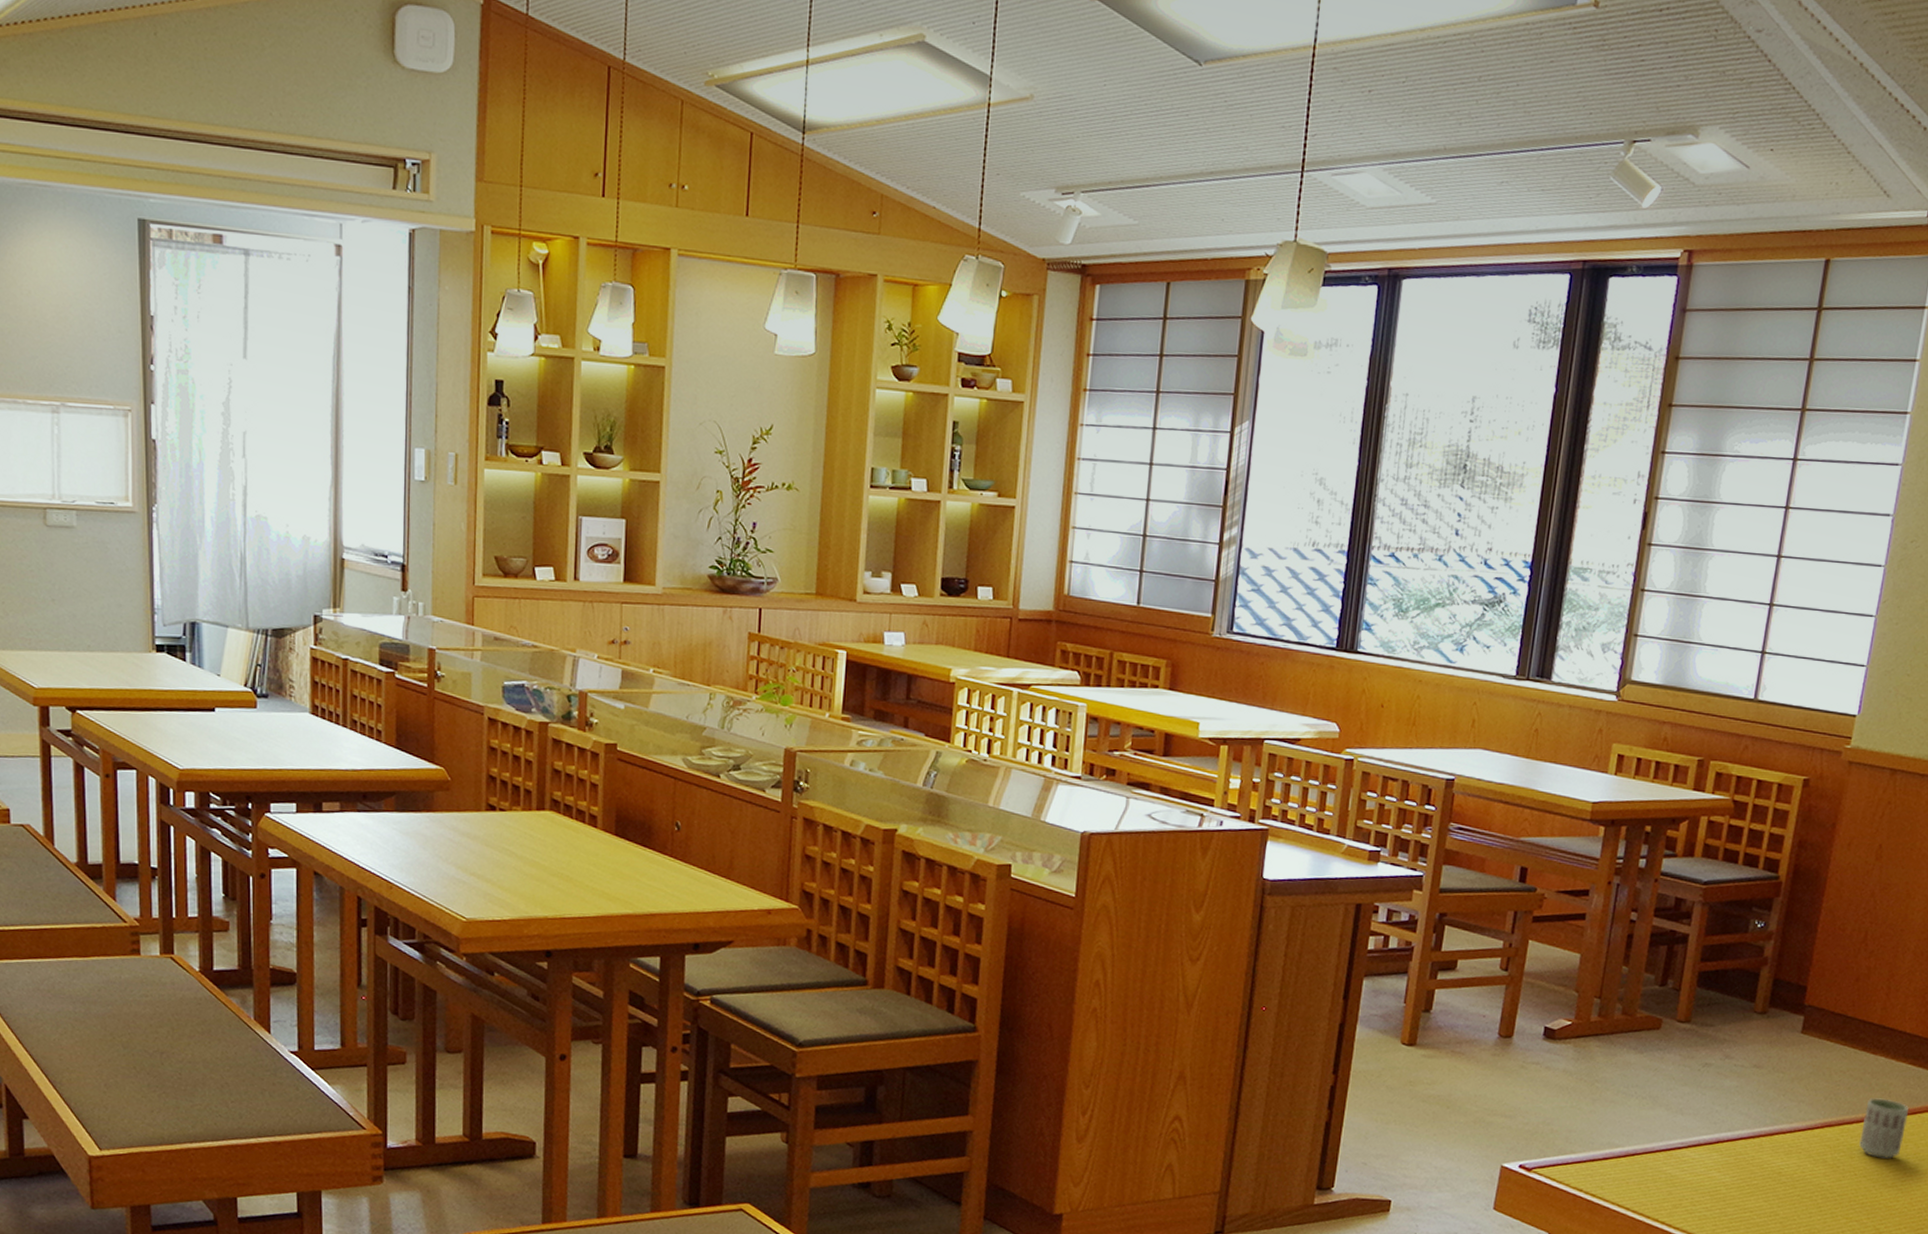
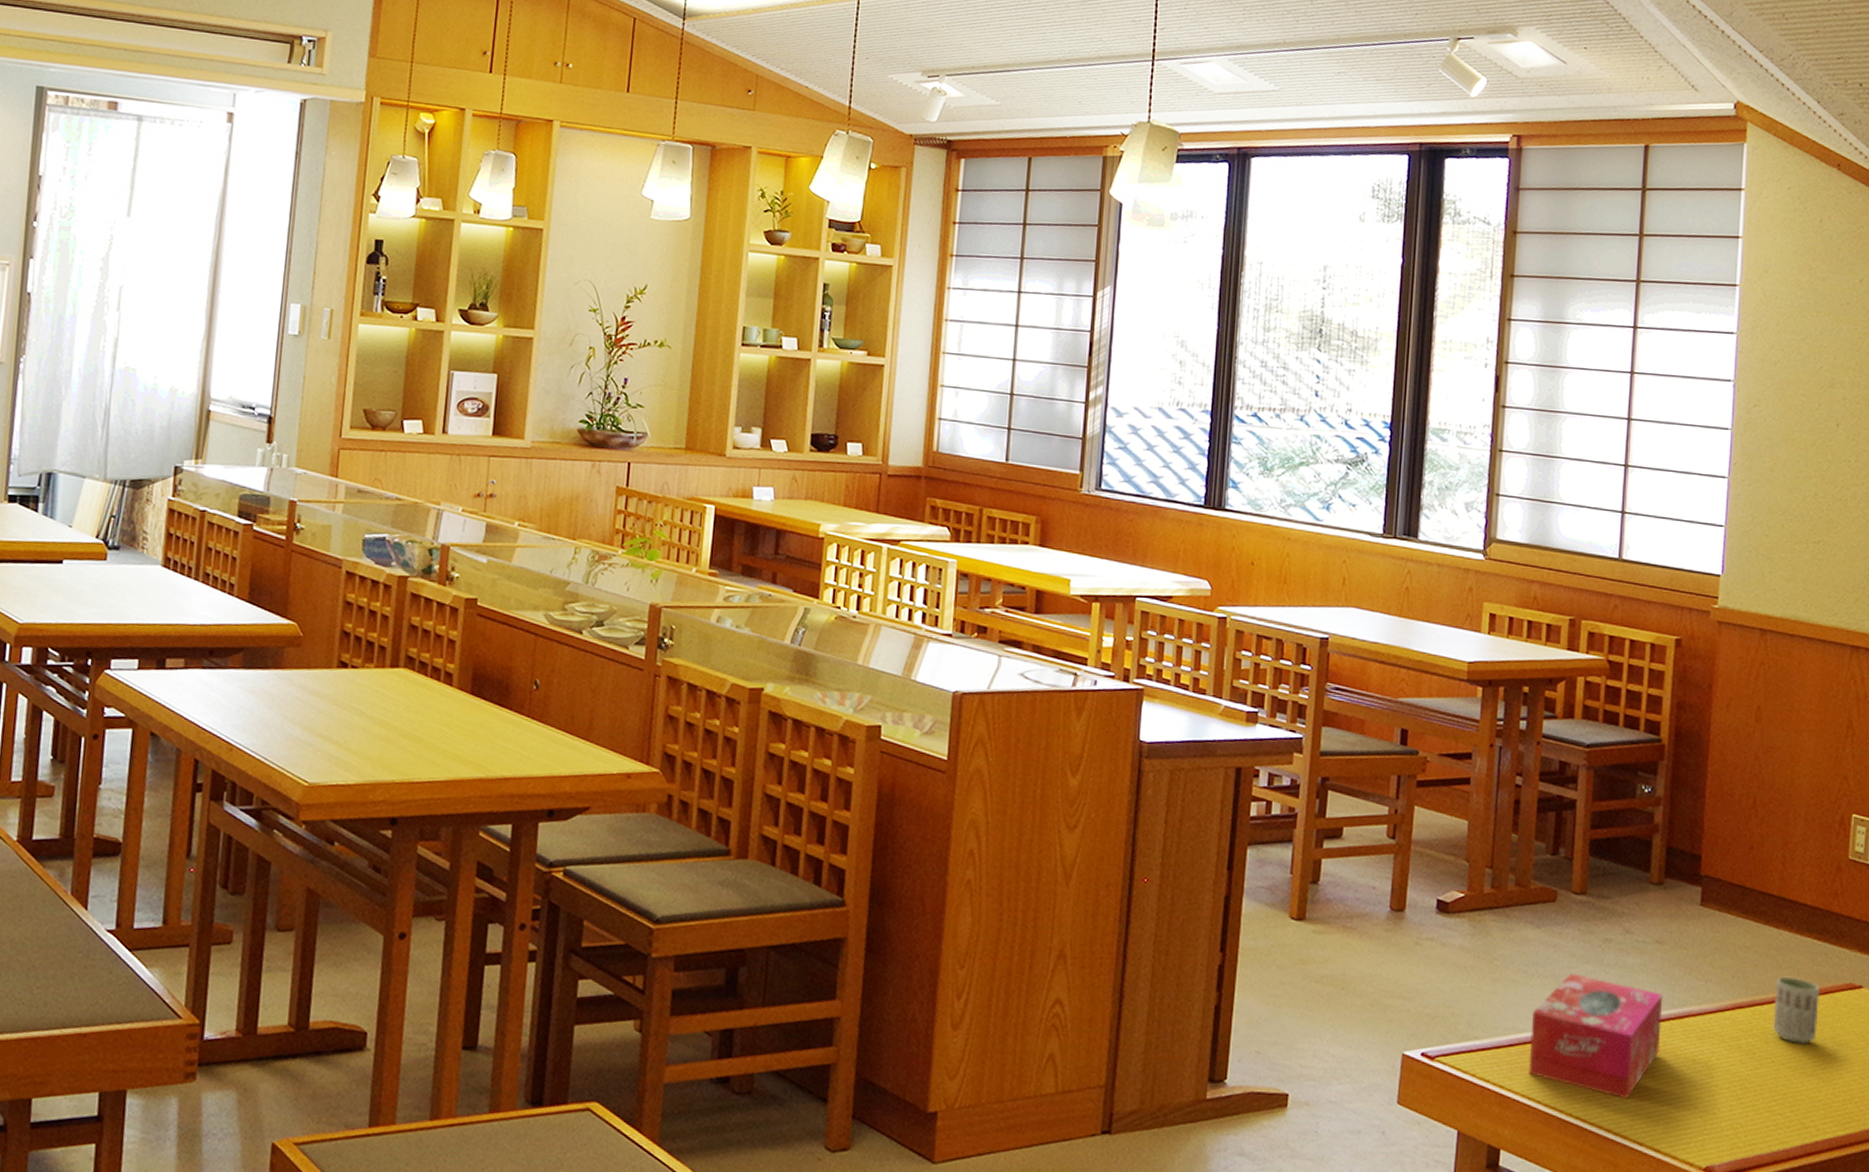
tissue box: none [1620,1094,1756,1207] -> present [1528,973,1663,1099]

